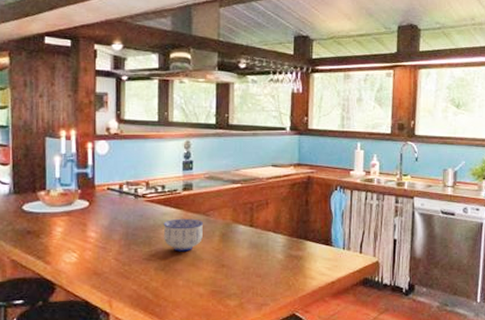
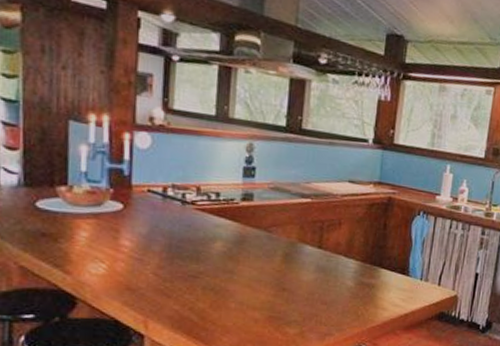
bowl: present [163,218,203,252] -> none [215,232,263,271]

